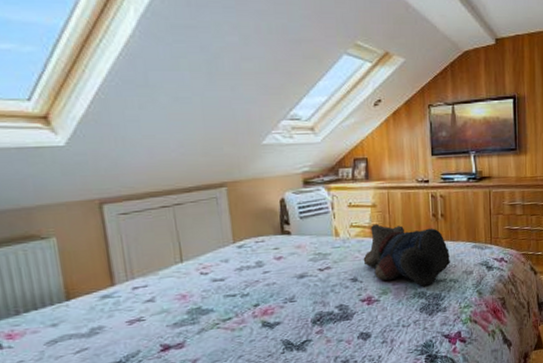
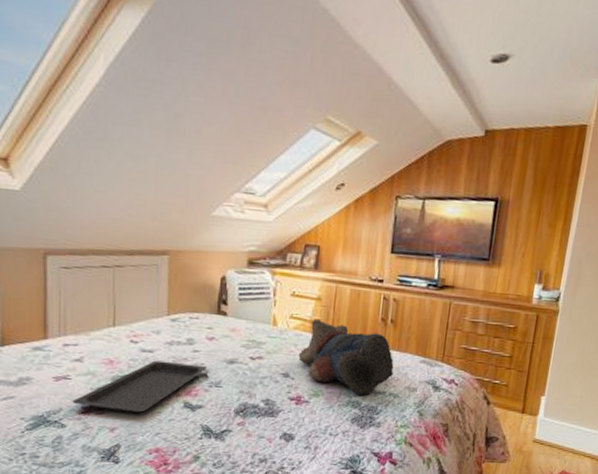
serving tray: none [150,284,280,345] -> present [72,360,208,414]

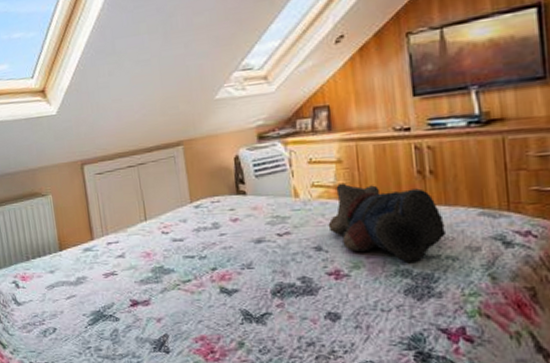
serving tray: present [72,360,208,414] -> none [121,248,237,303]

